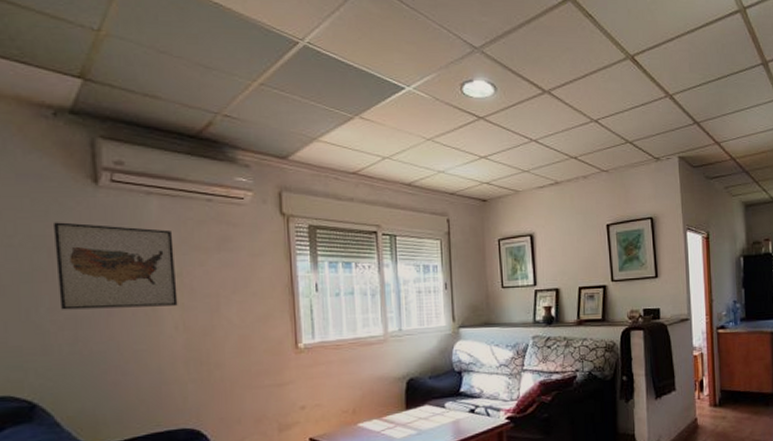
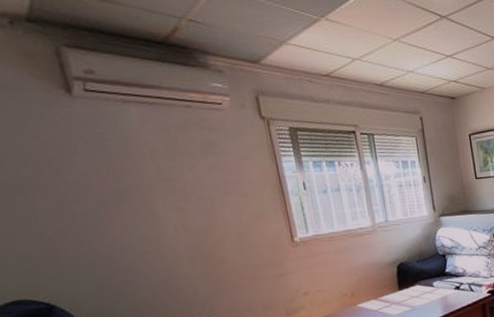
wall art: present [52,222,178,310] -> none [33,133,174,218]

